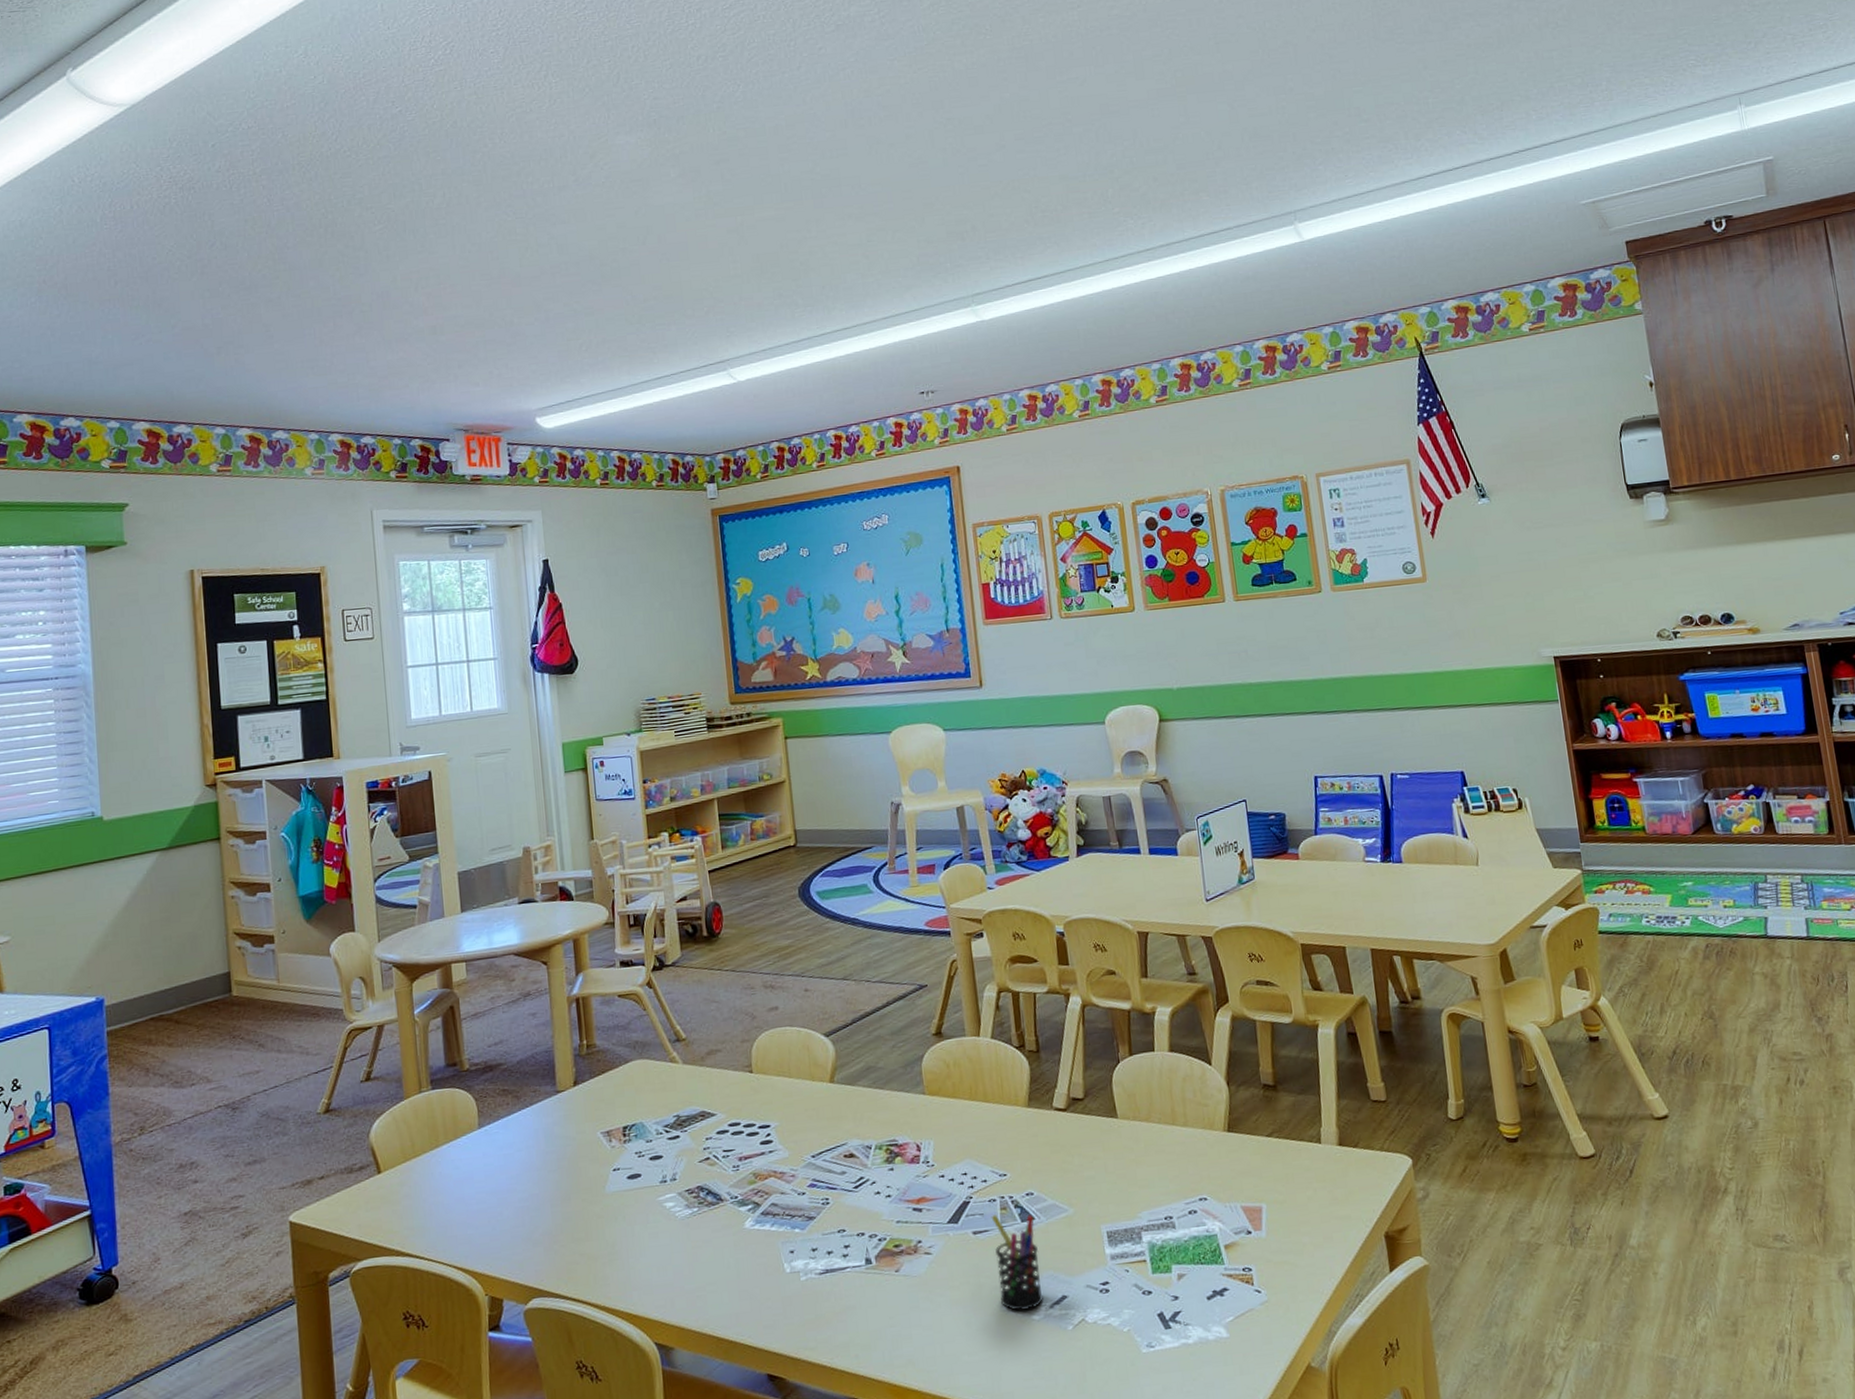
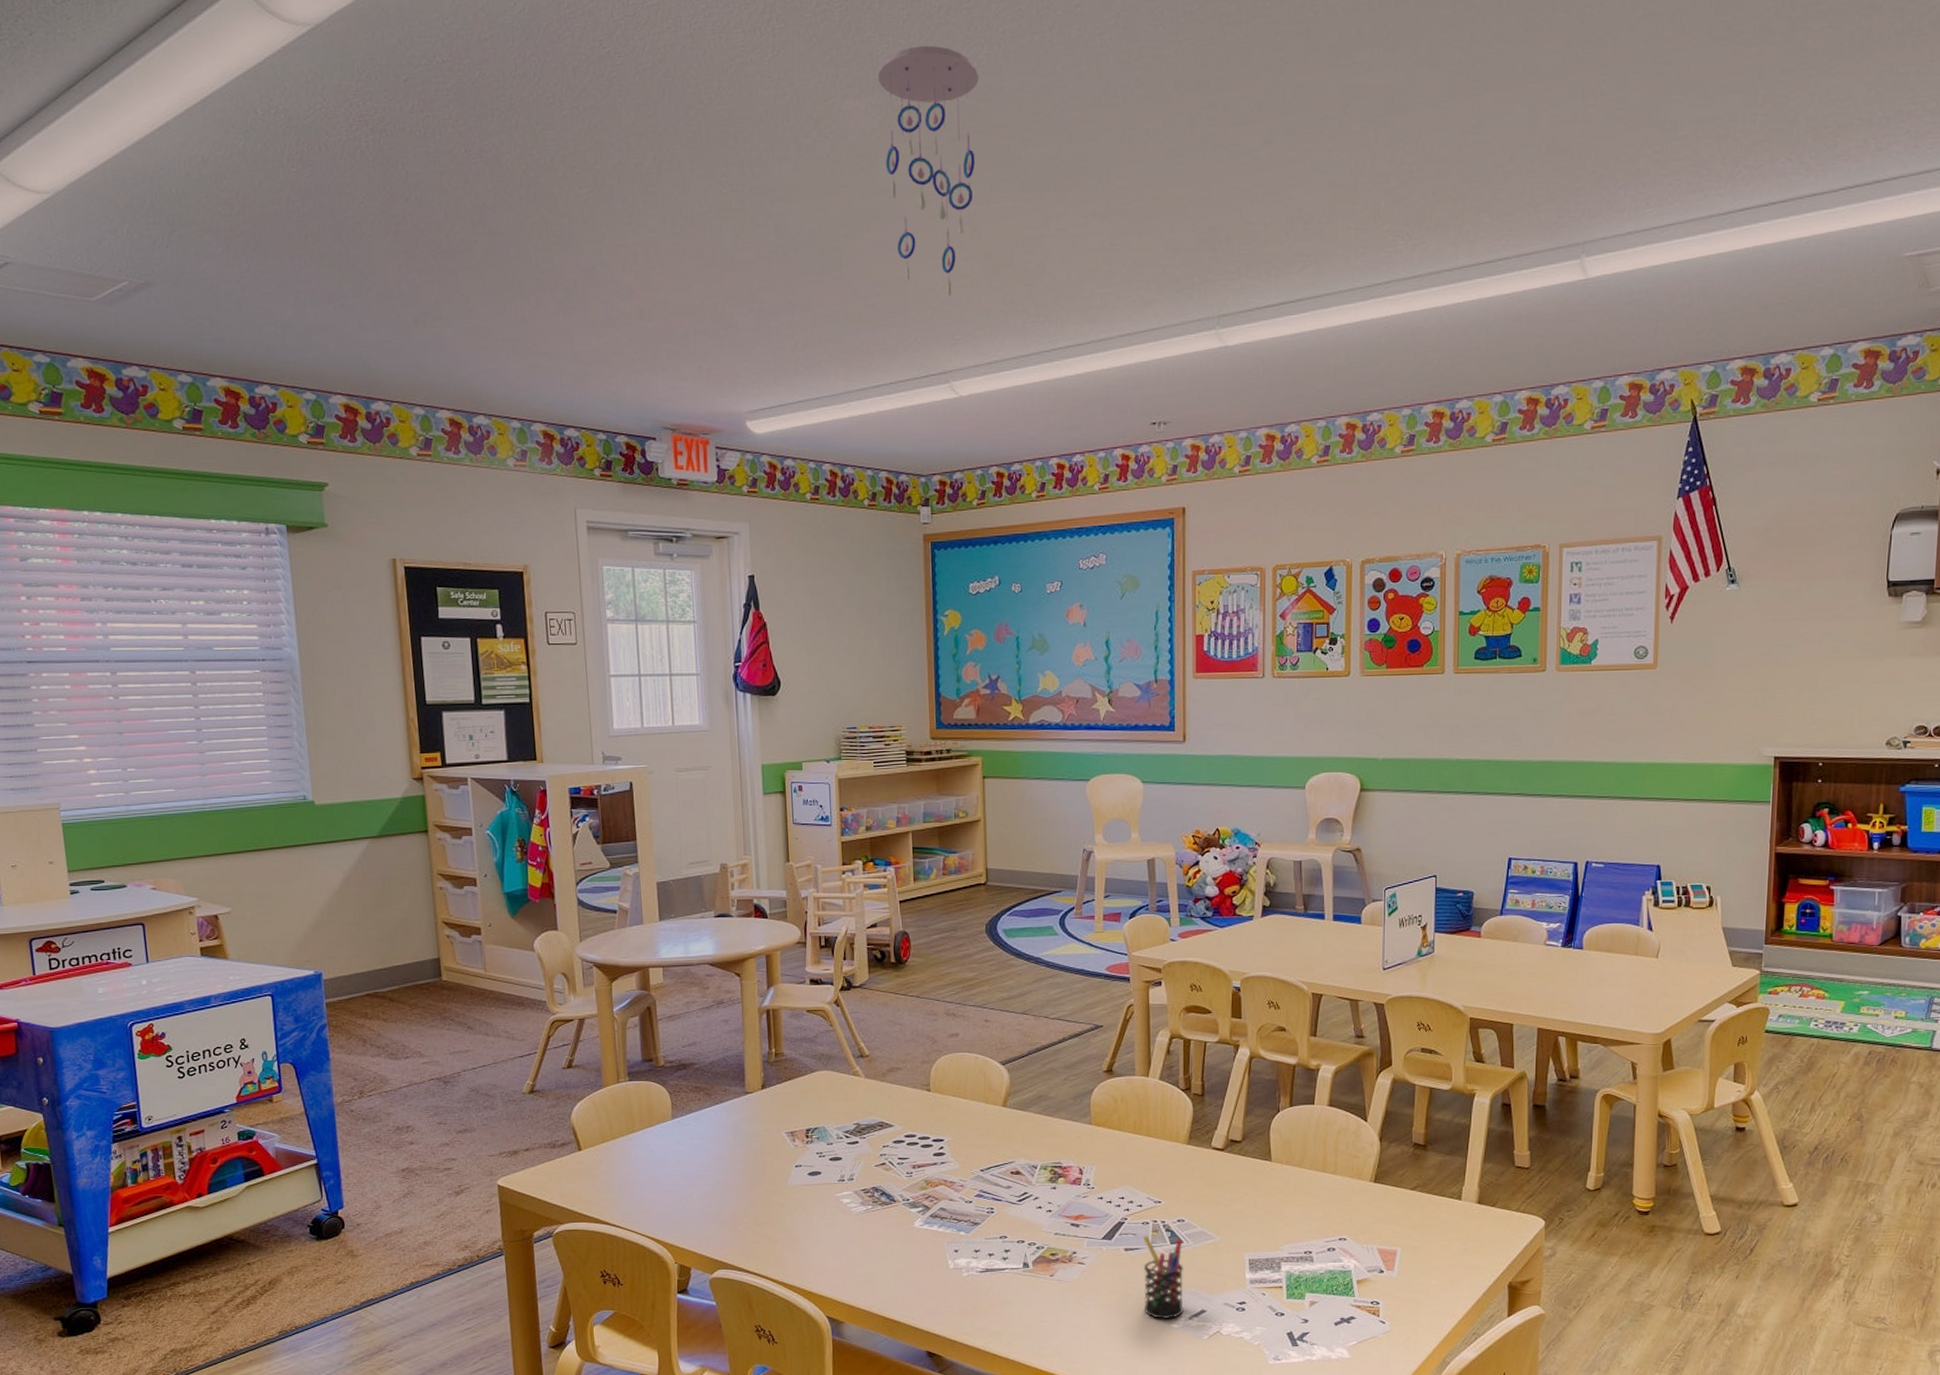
ceiling mobile: none [646,87,739,295] -> present [878,45,979,297]

